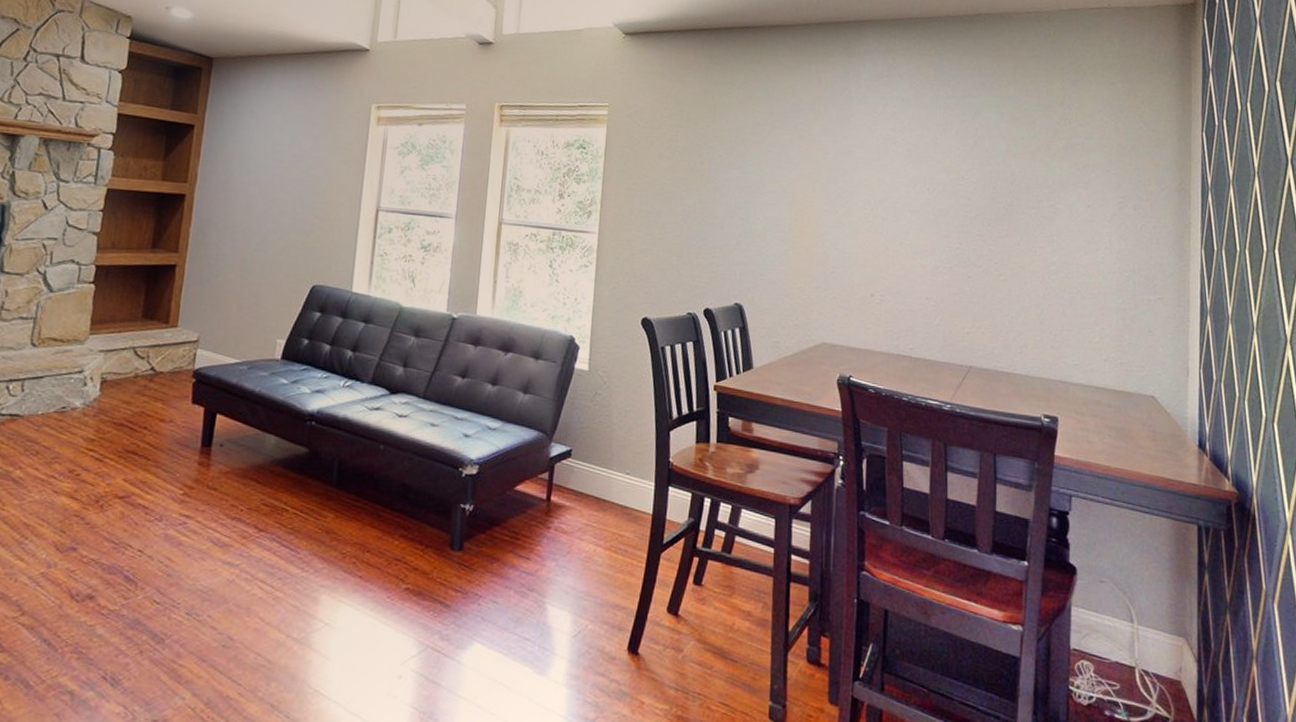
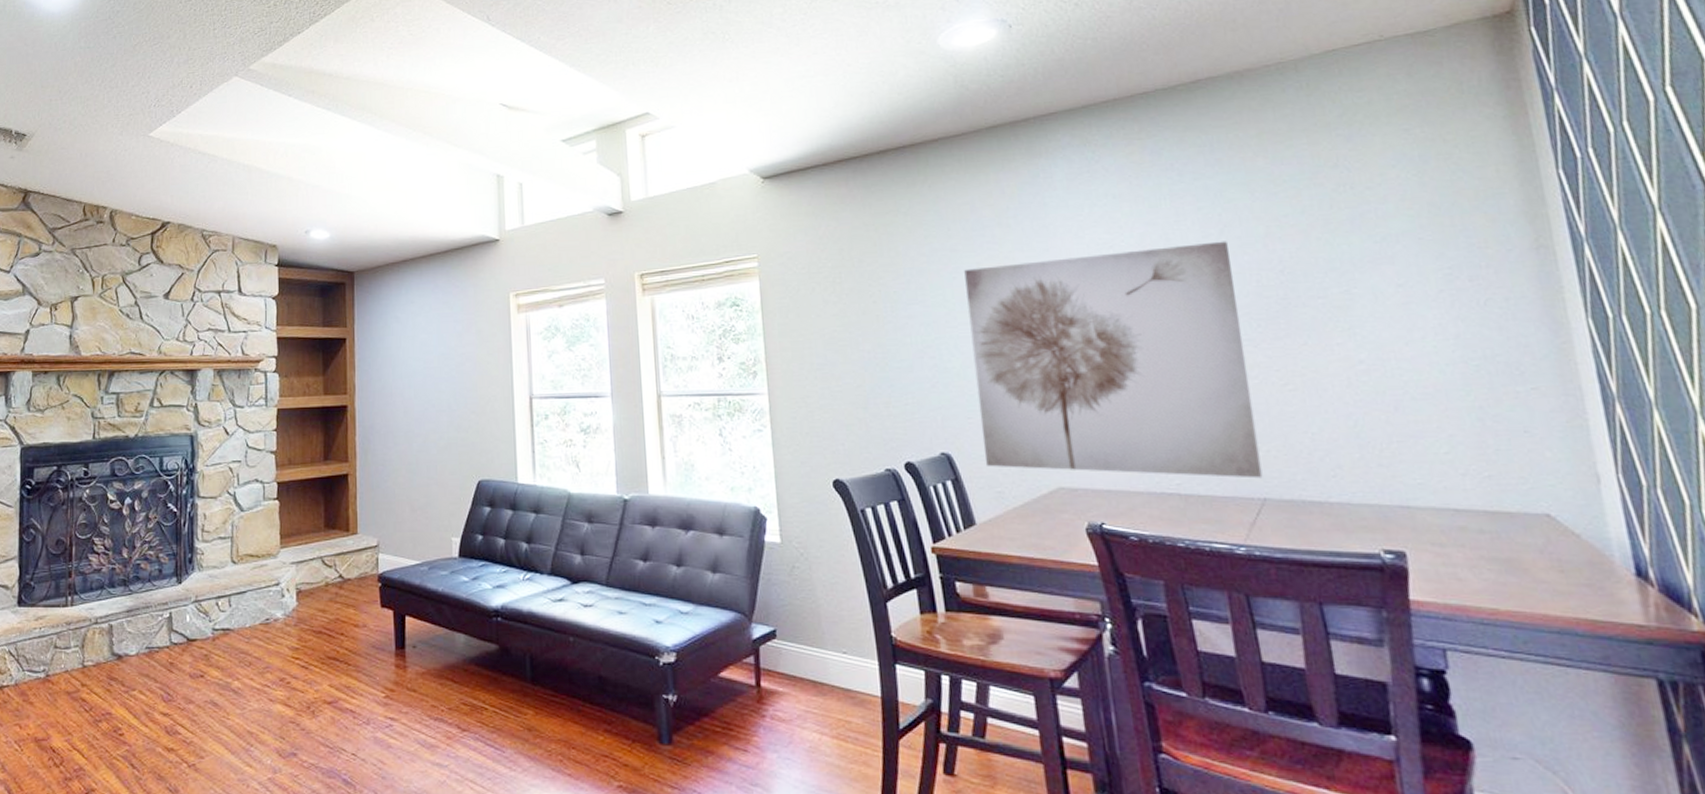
wall art: none [769,144,978,350] -> present [964,241,1263,479]

